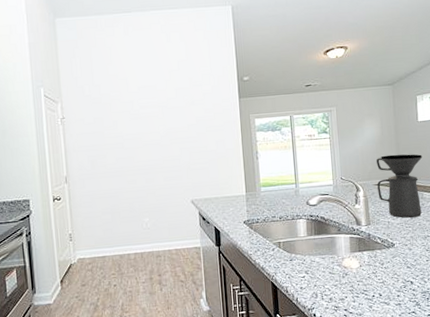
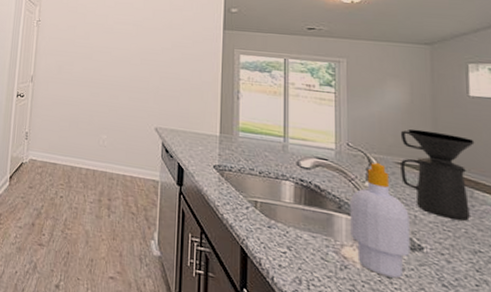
soap bottle: none [346,187,387,273] -> present [350,162,411,279]

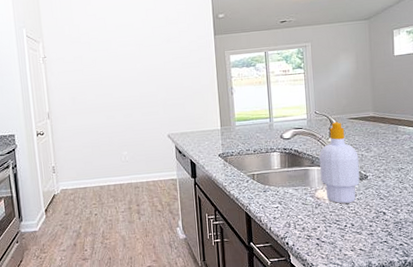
coffee maker: present [400,128,475,221] -> none [350,88,398,151]

